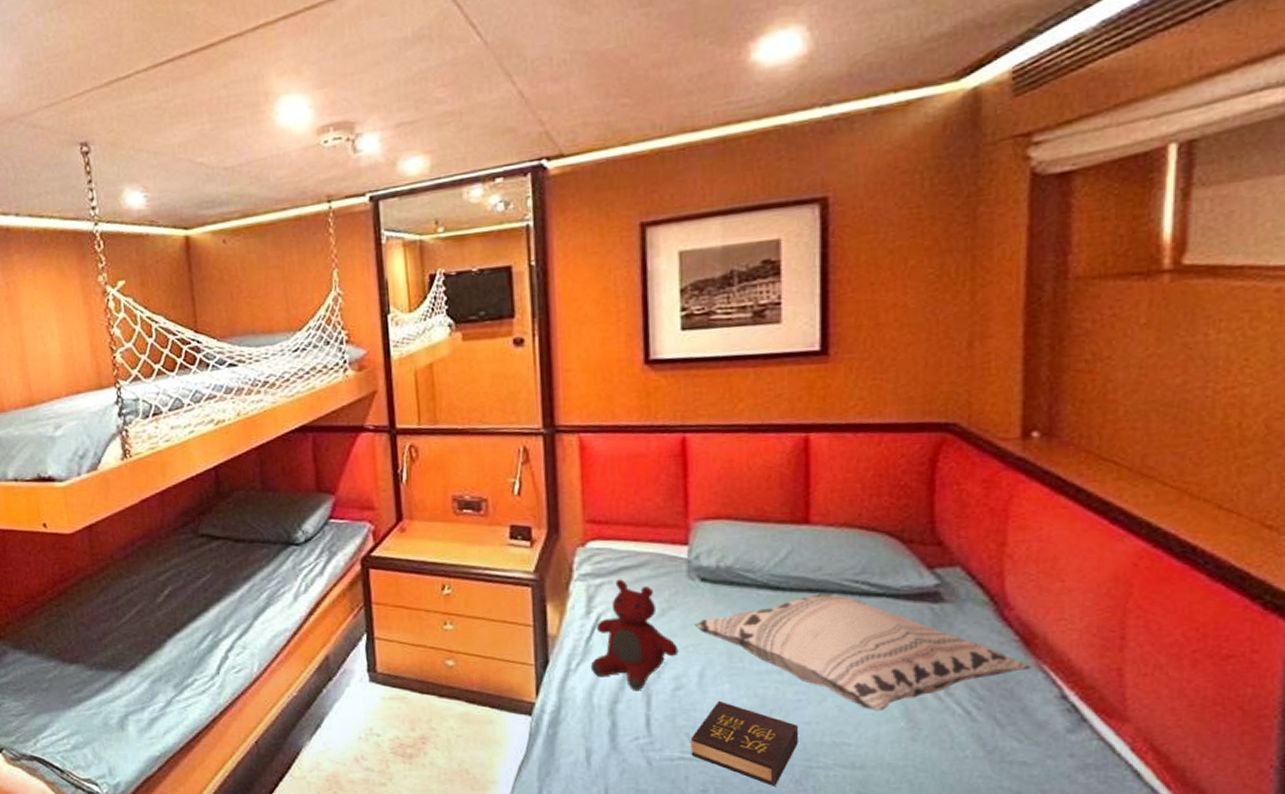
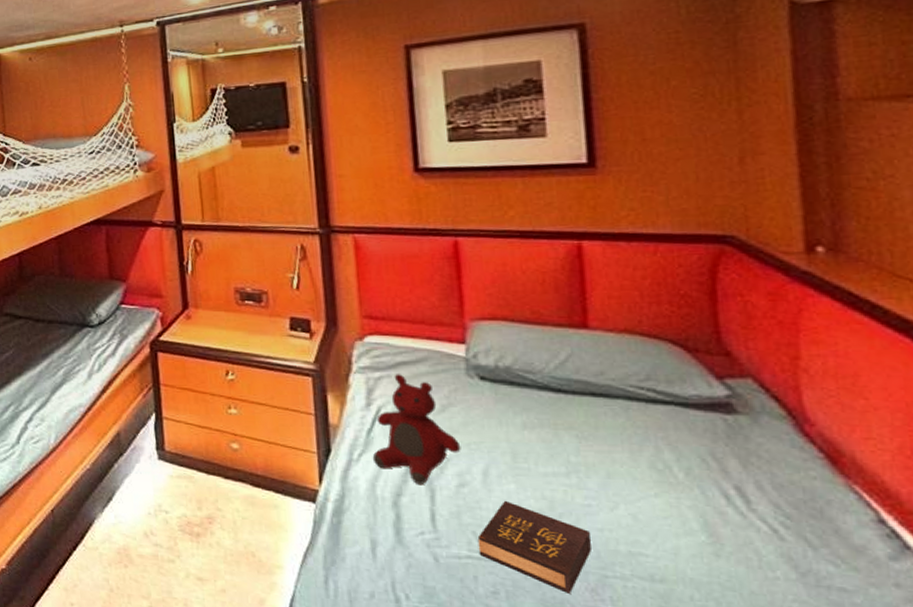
decorative pillow: present [693,593,1032,710] -> none [475,398,841,522]

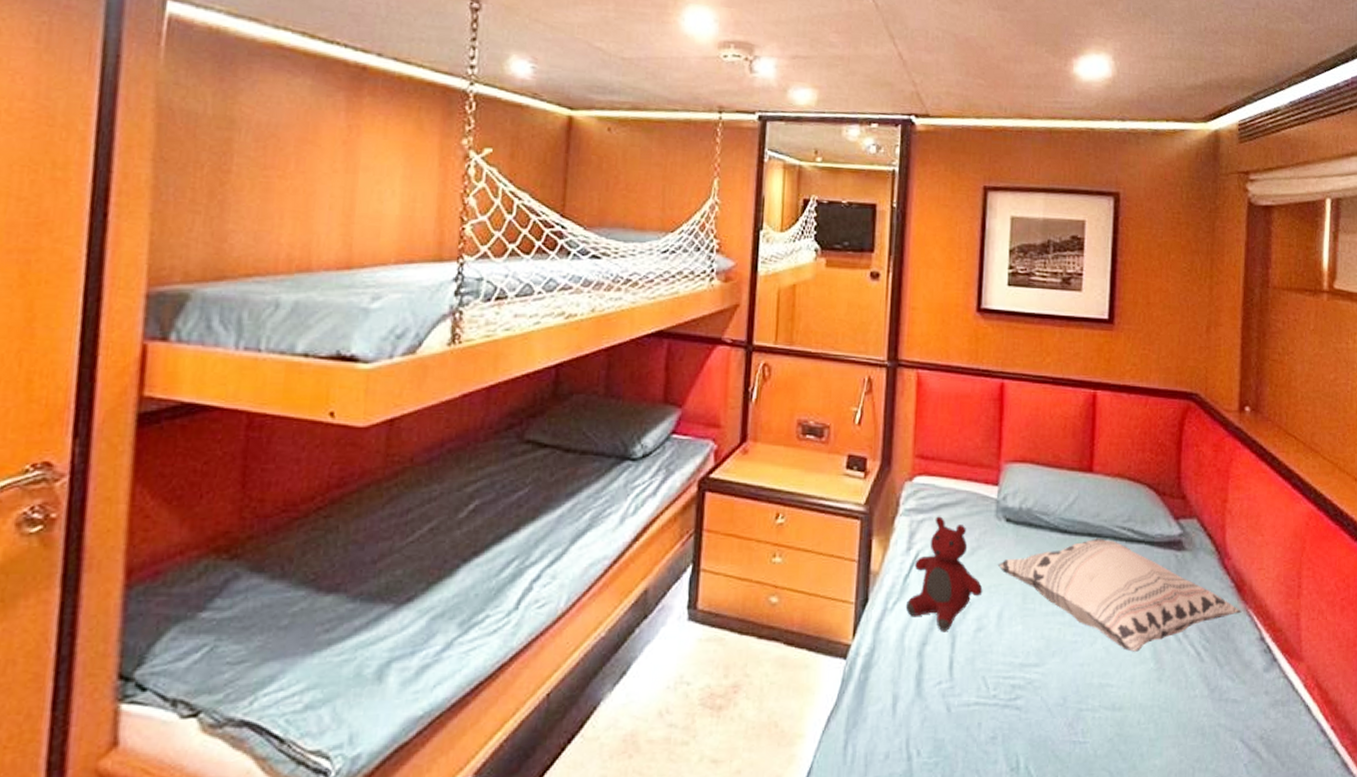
decorative pillow: none [475,398,841,522] -> present [997,538,1242,652]
hardback book: present [477,500,591,593] -> none [985,642,1075,730]

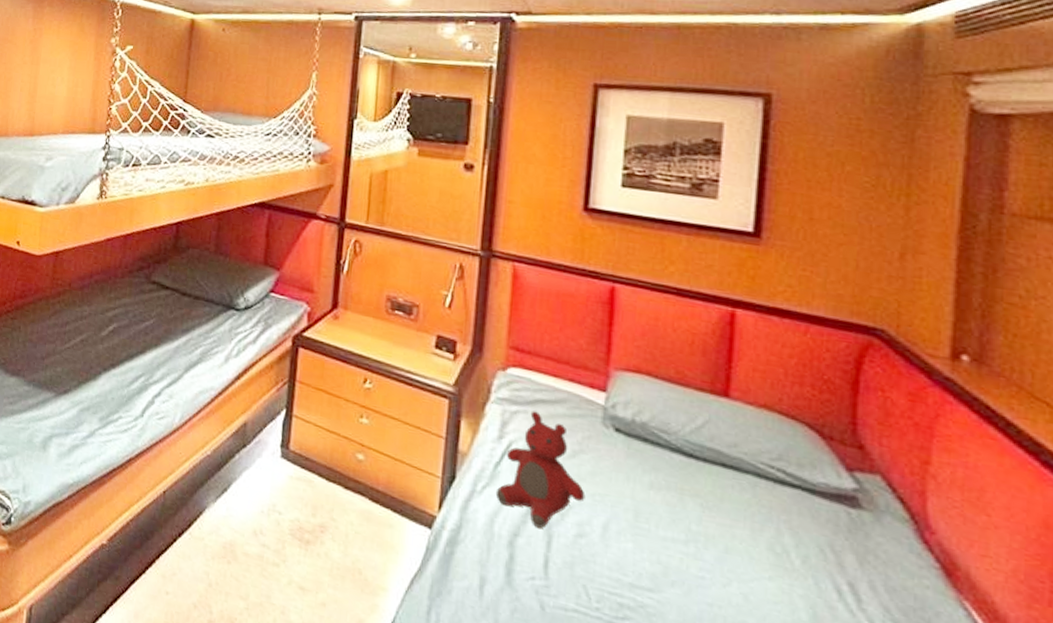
decorative pillow: present [997,538,1242,652] -> none [603,470,952,610]

